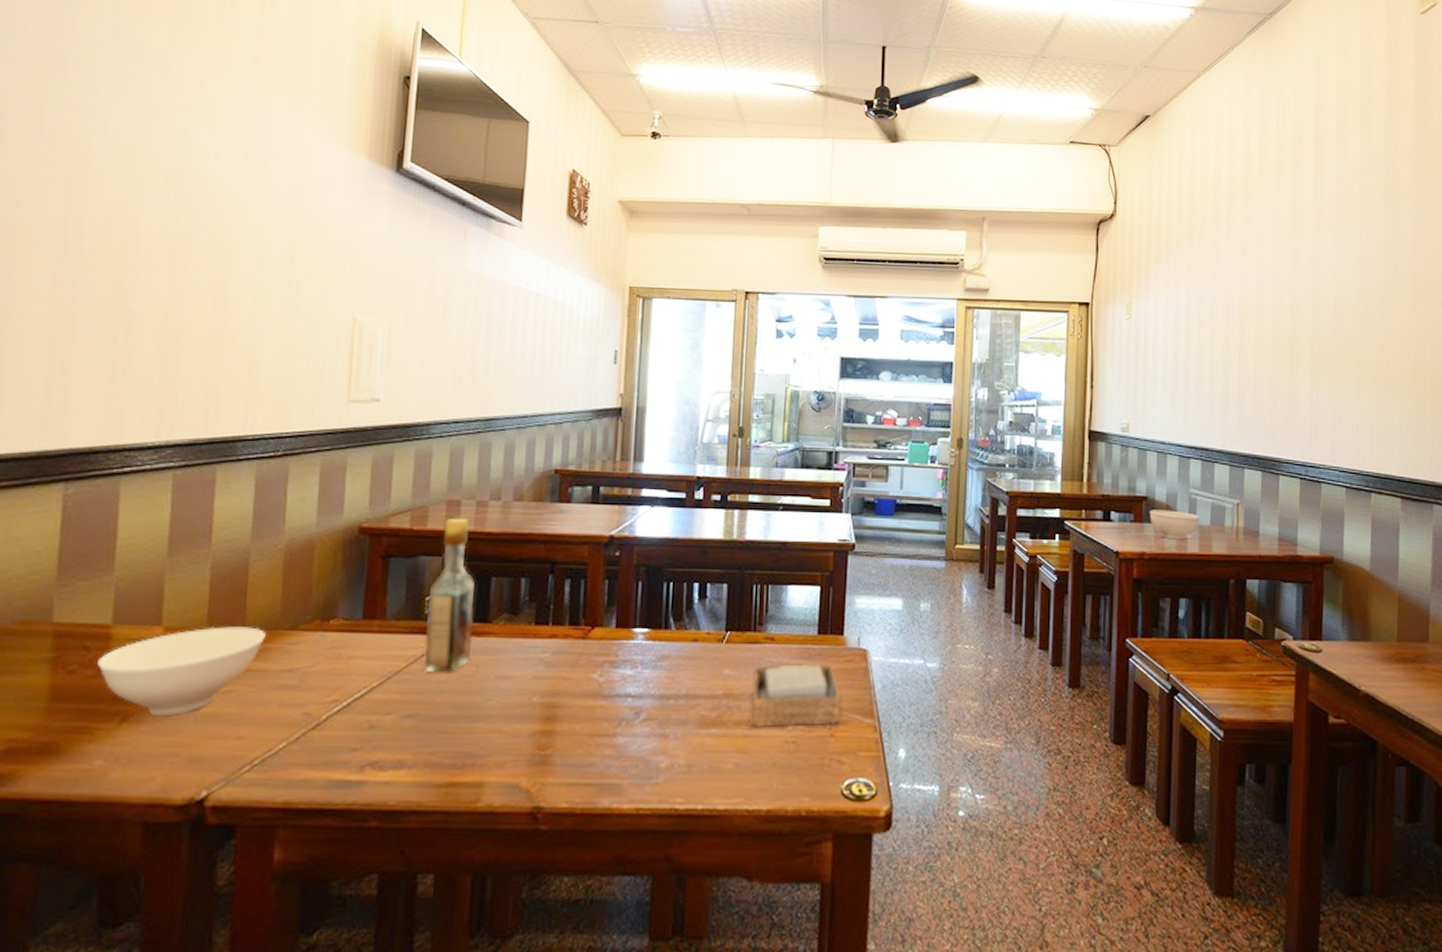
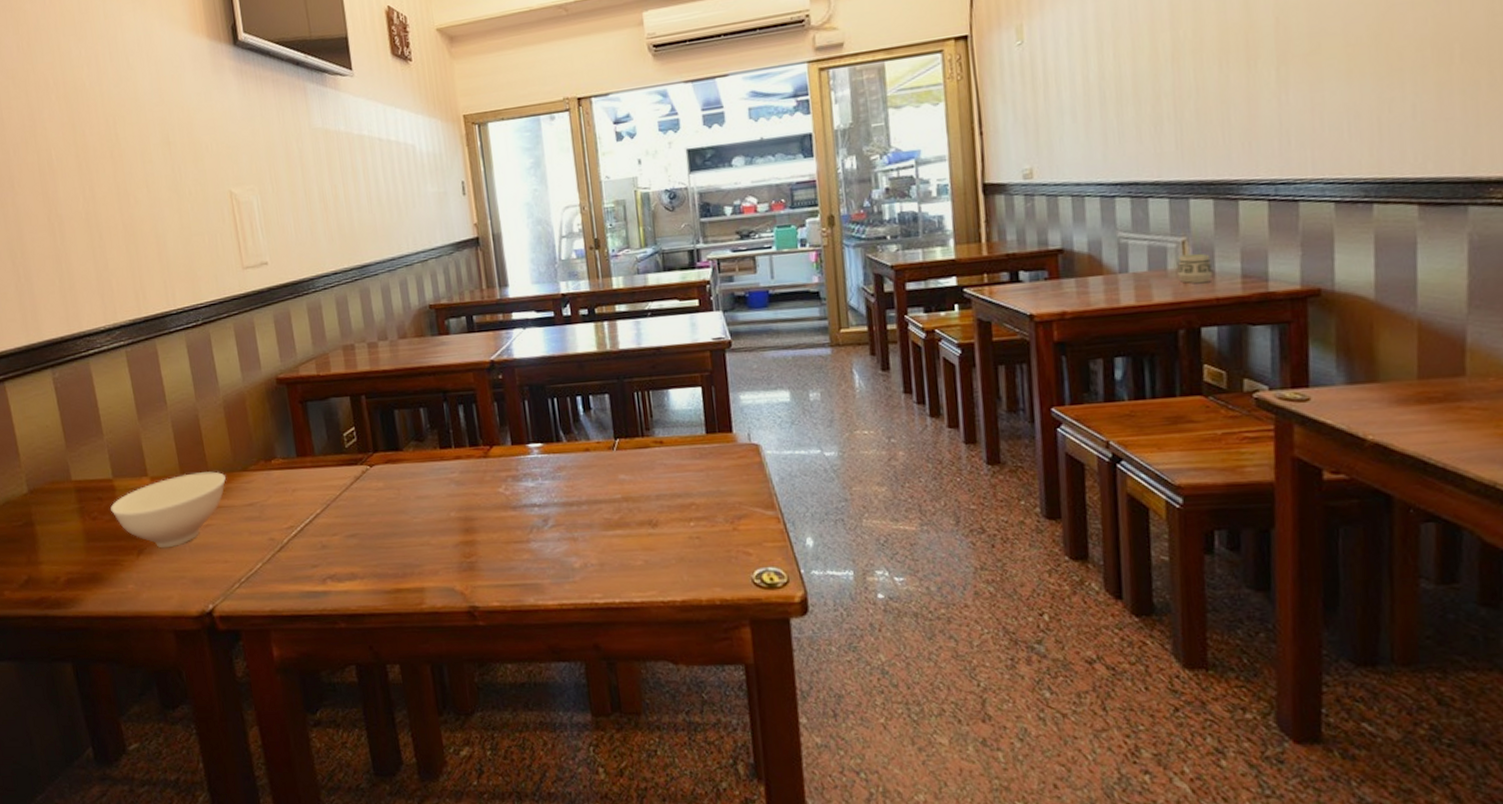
bottle: present [423,517,475,672] -> none [344,359,391,497]
napkin holder: present [751,663,841,727] -> none [647,462,741,526]
soup bowl: present [1149,510,1200,540] -> none [1067,260,1134,294]
cup: none [1232,515,1257,542] -> present [1177,253,1213,285]

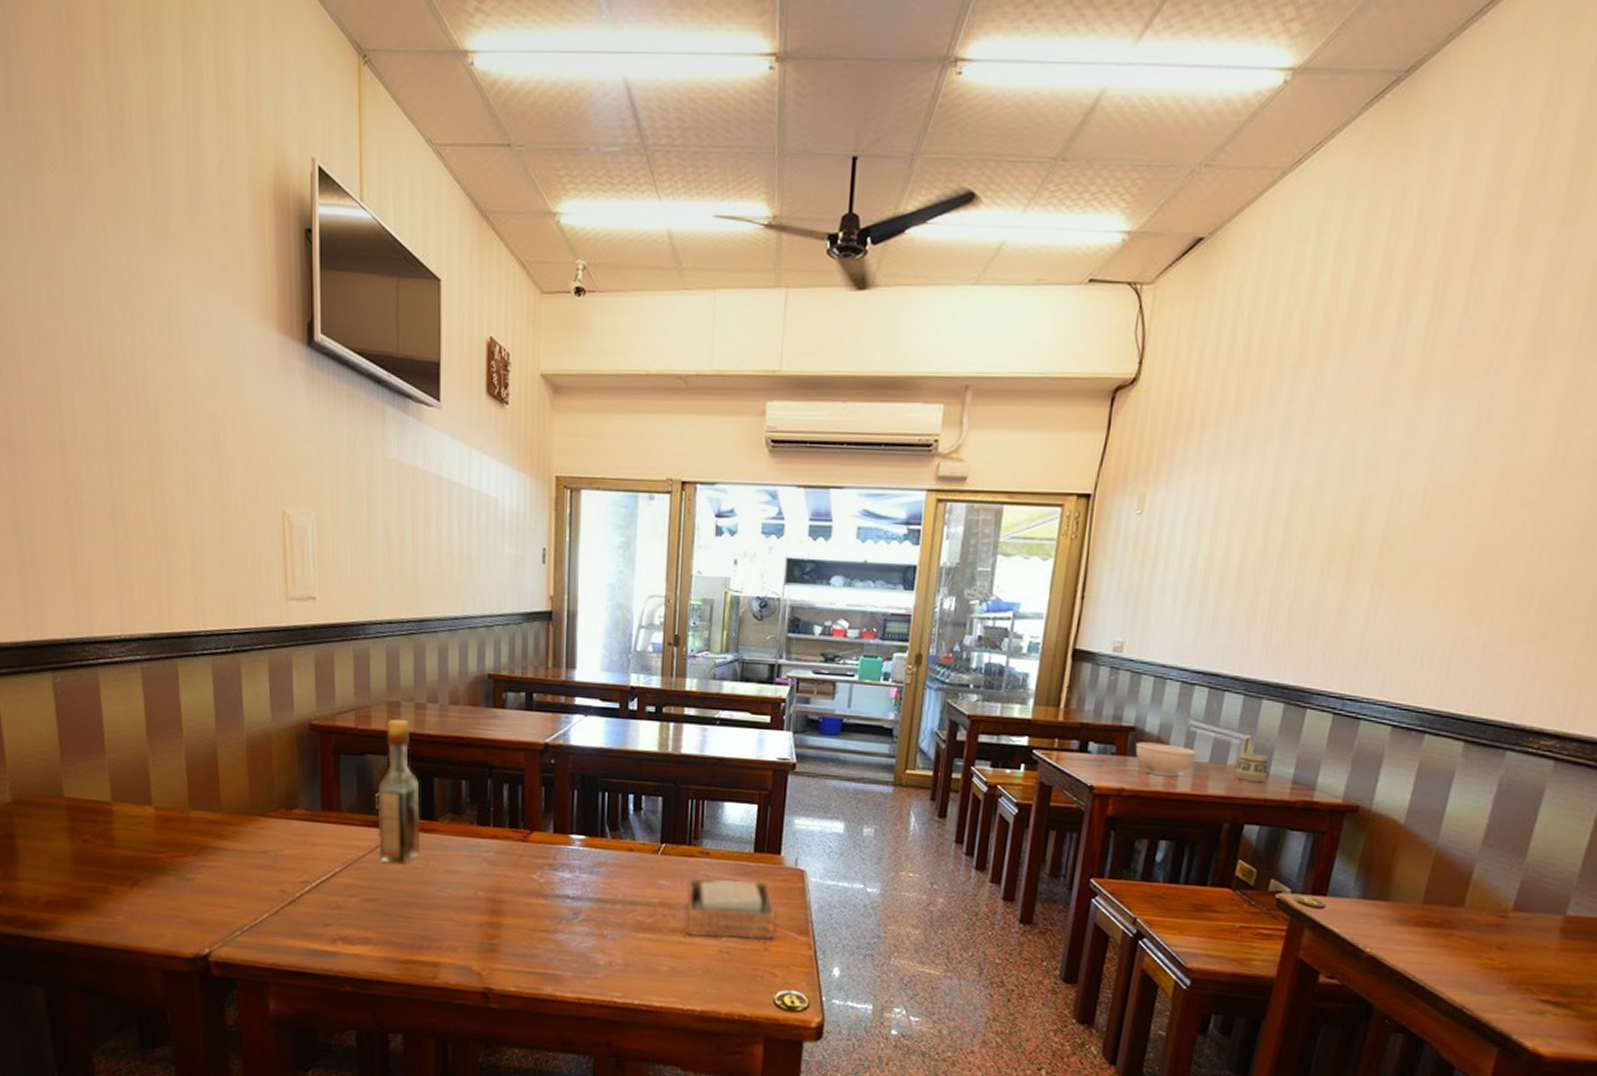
bowl: present [110,471,227,548] -> none [106,809,241,884]
bottle: none [344,359,391,497] -> present [377,718,421,863]
napkin holder: none [647,462,741,526] -> present [686,878,776,940]
soup bowl: none [1067,260,1134,294] -> present [1135,742,1198,777]

